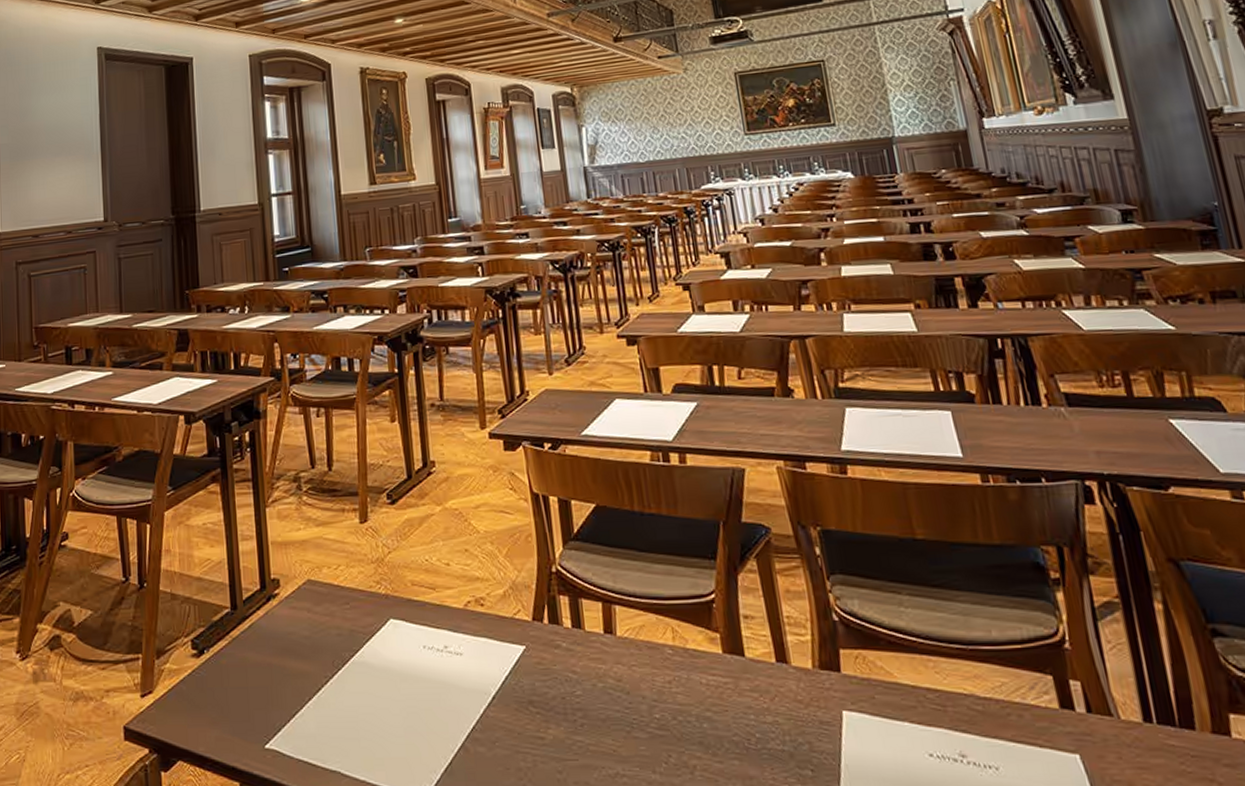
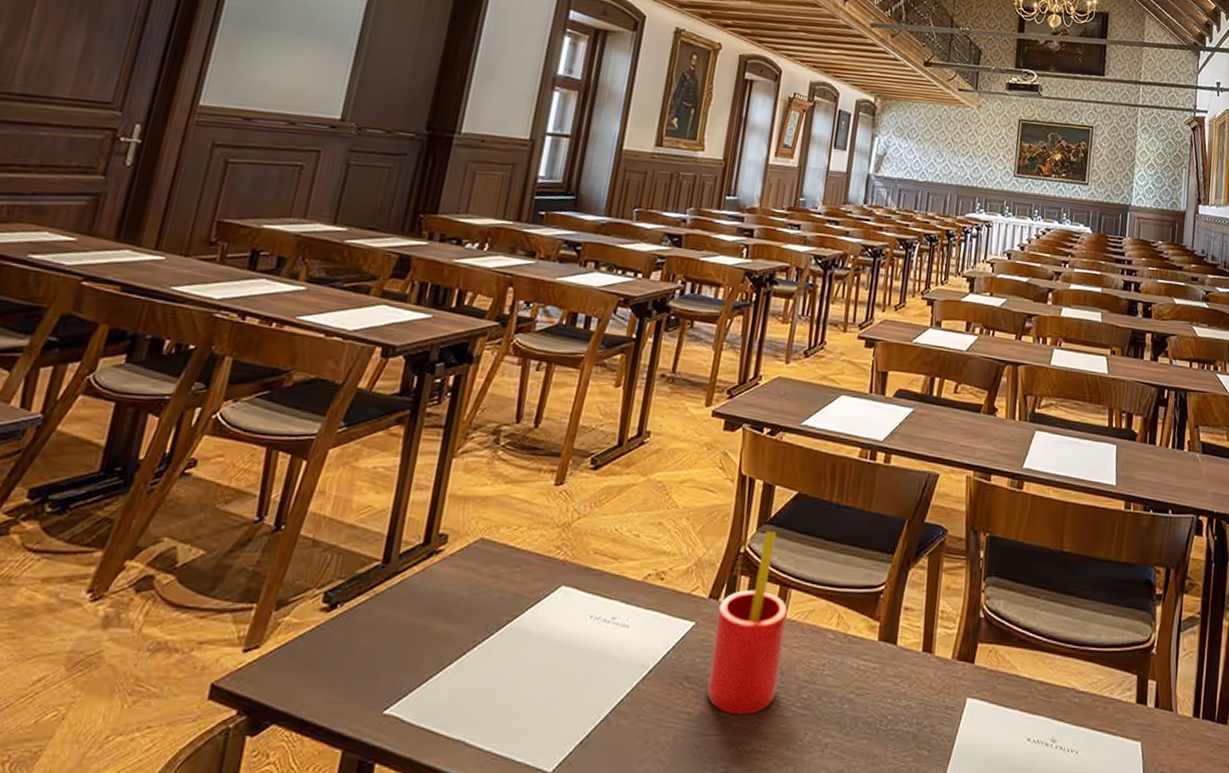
straw: none [545,547,627,738] -> present [706,531,787,715]

